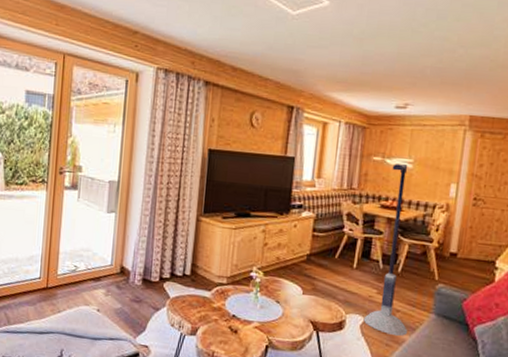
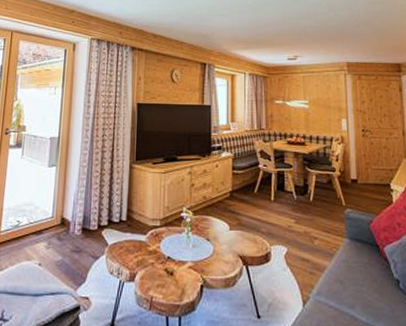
floor lamp: present [363,164,408,337] -> none [286,105,328,264]

